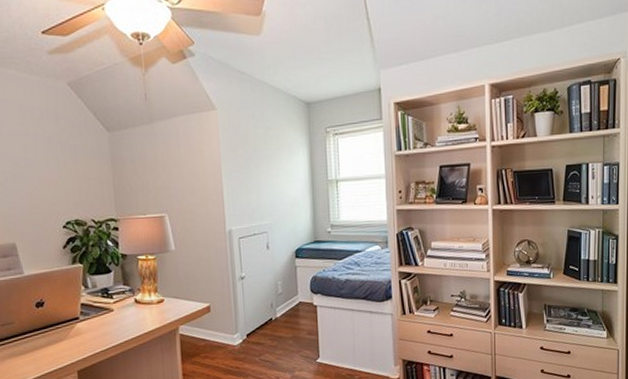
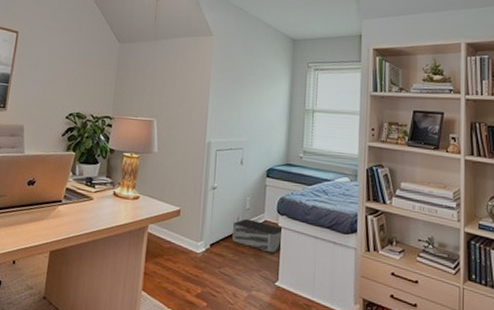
storage bin: none [266,303,319,333] -> present [231,218,284,253]

